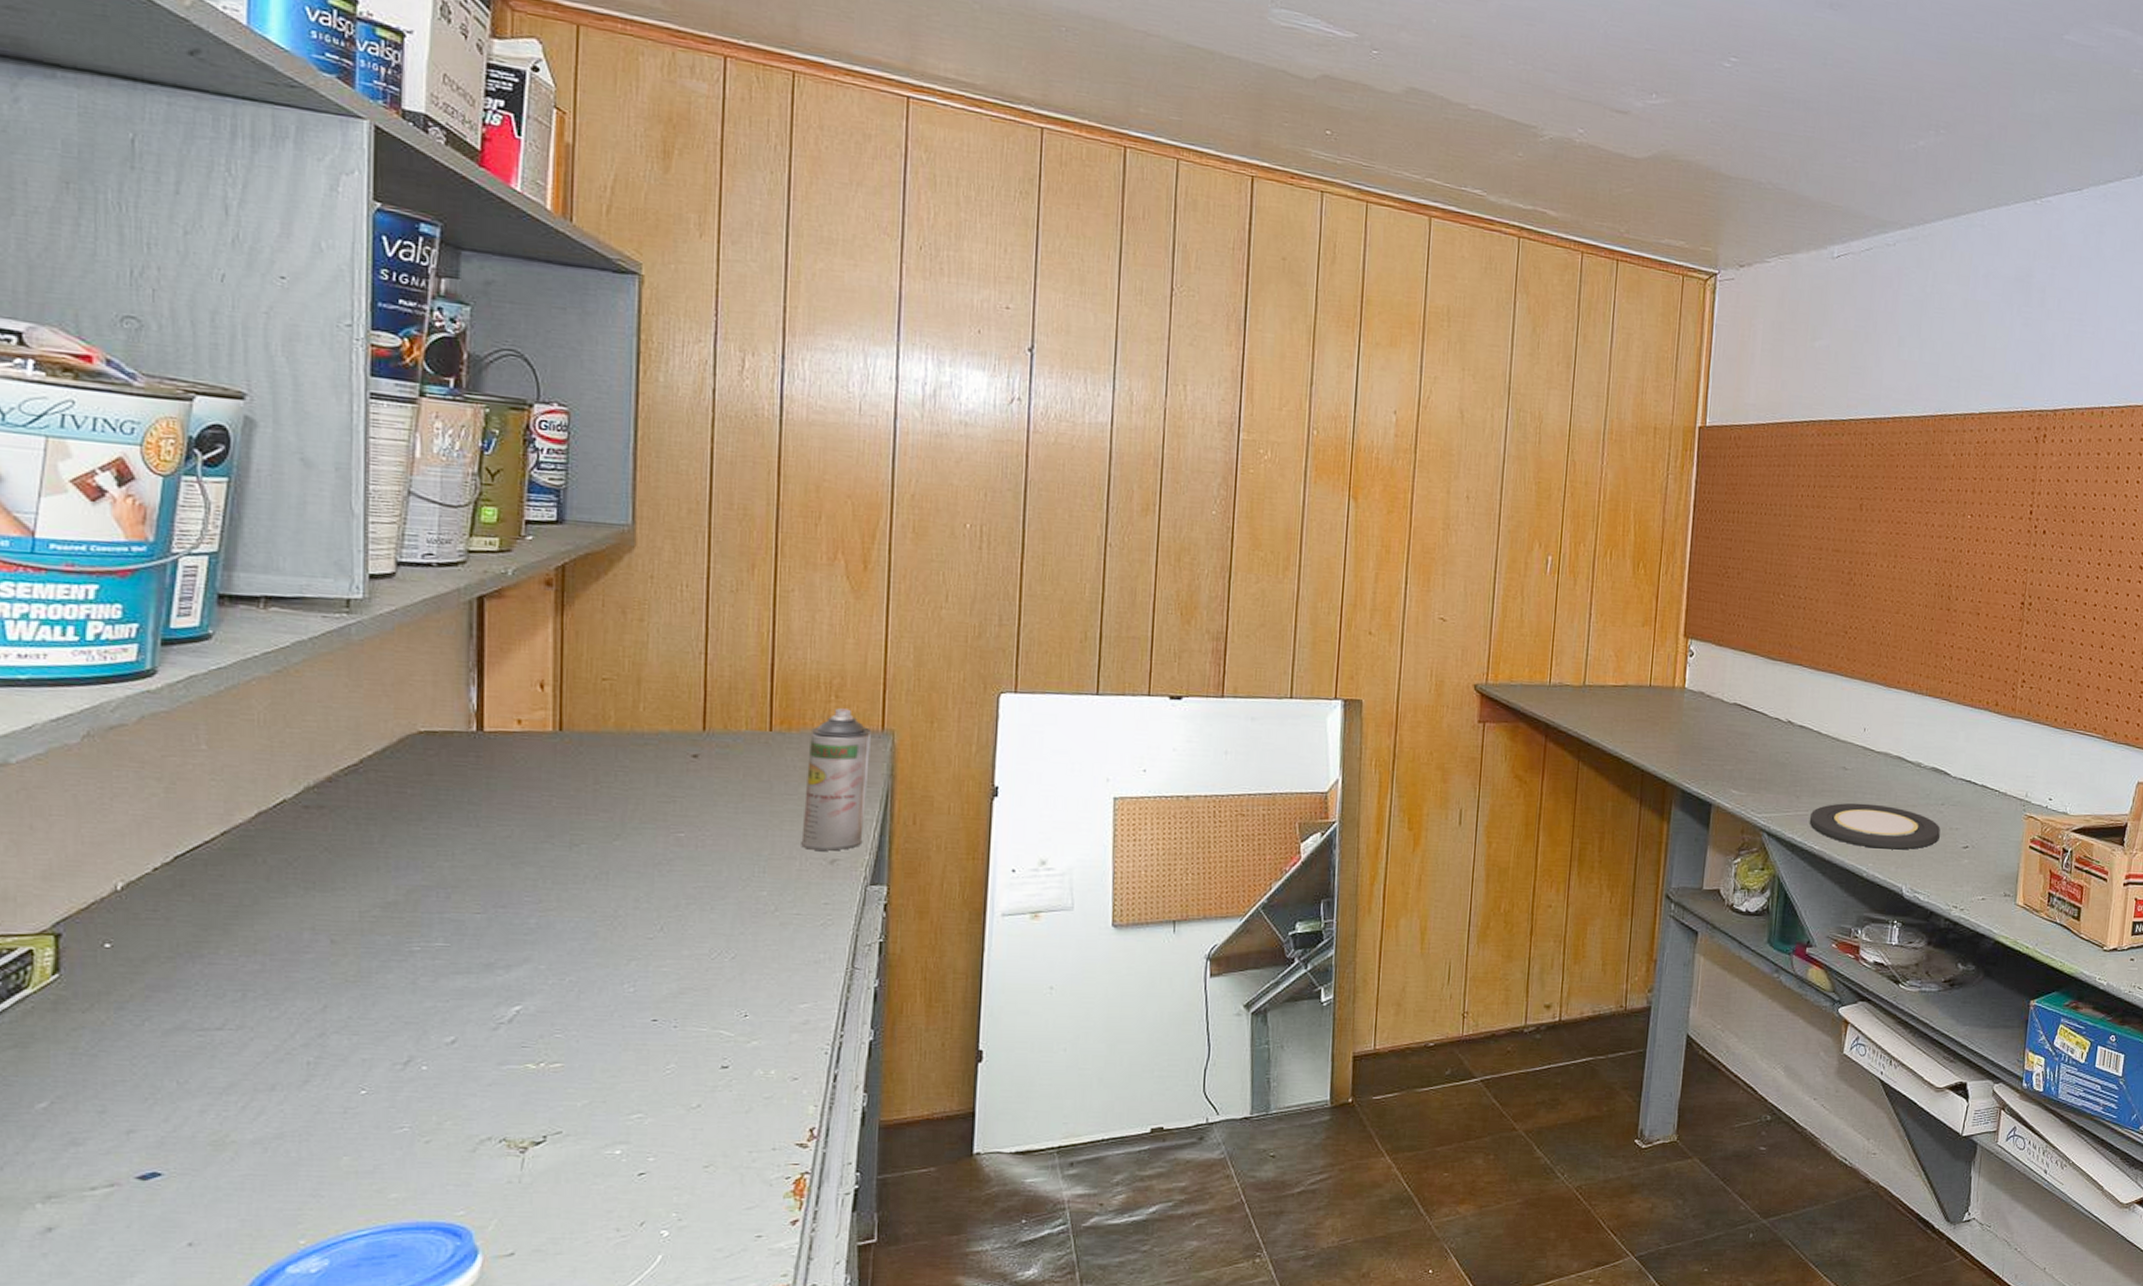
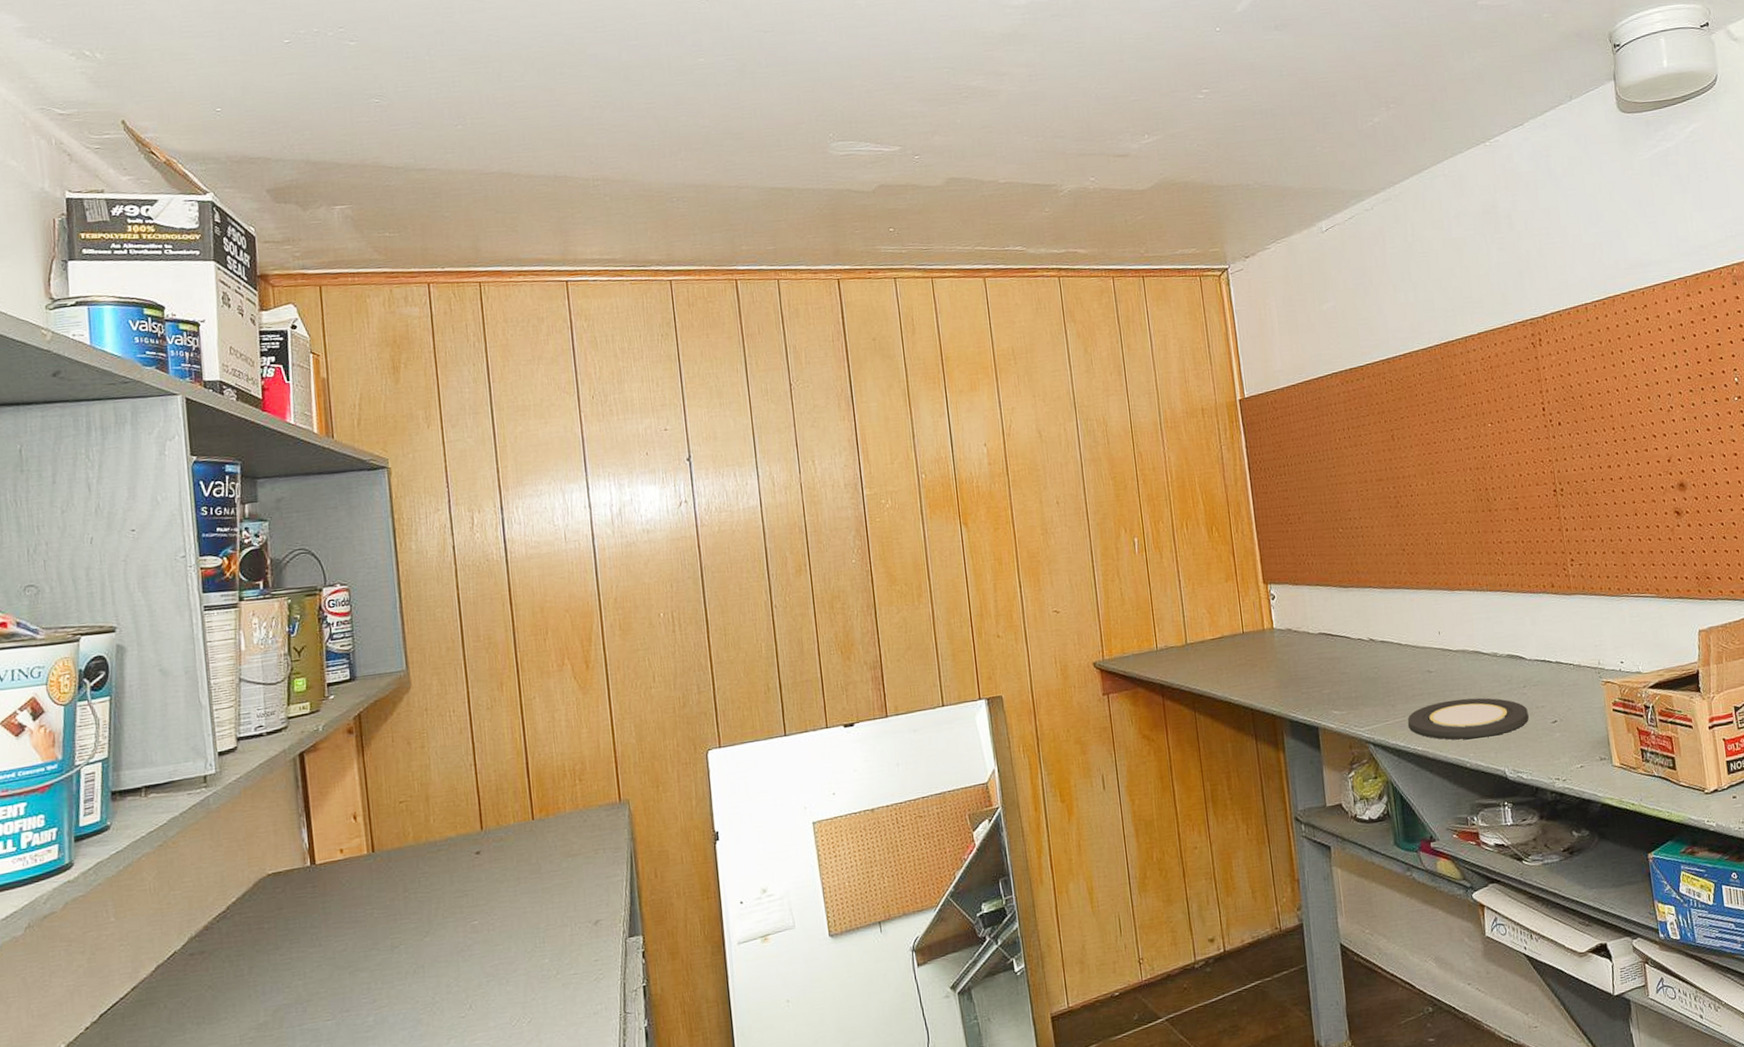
aerosol can: present [801,707,871,851] -> none [564,788,618,916]

